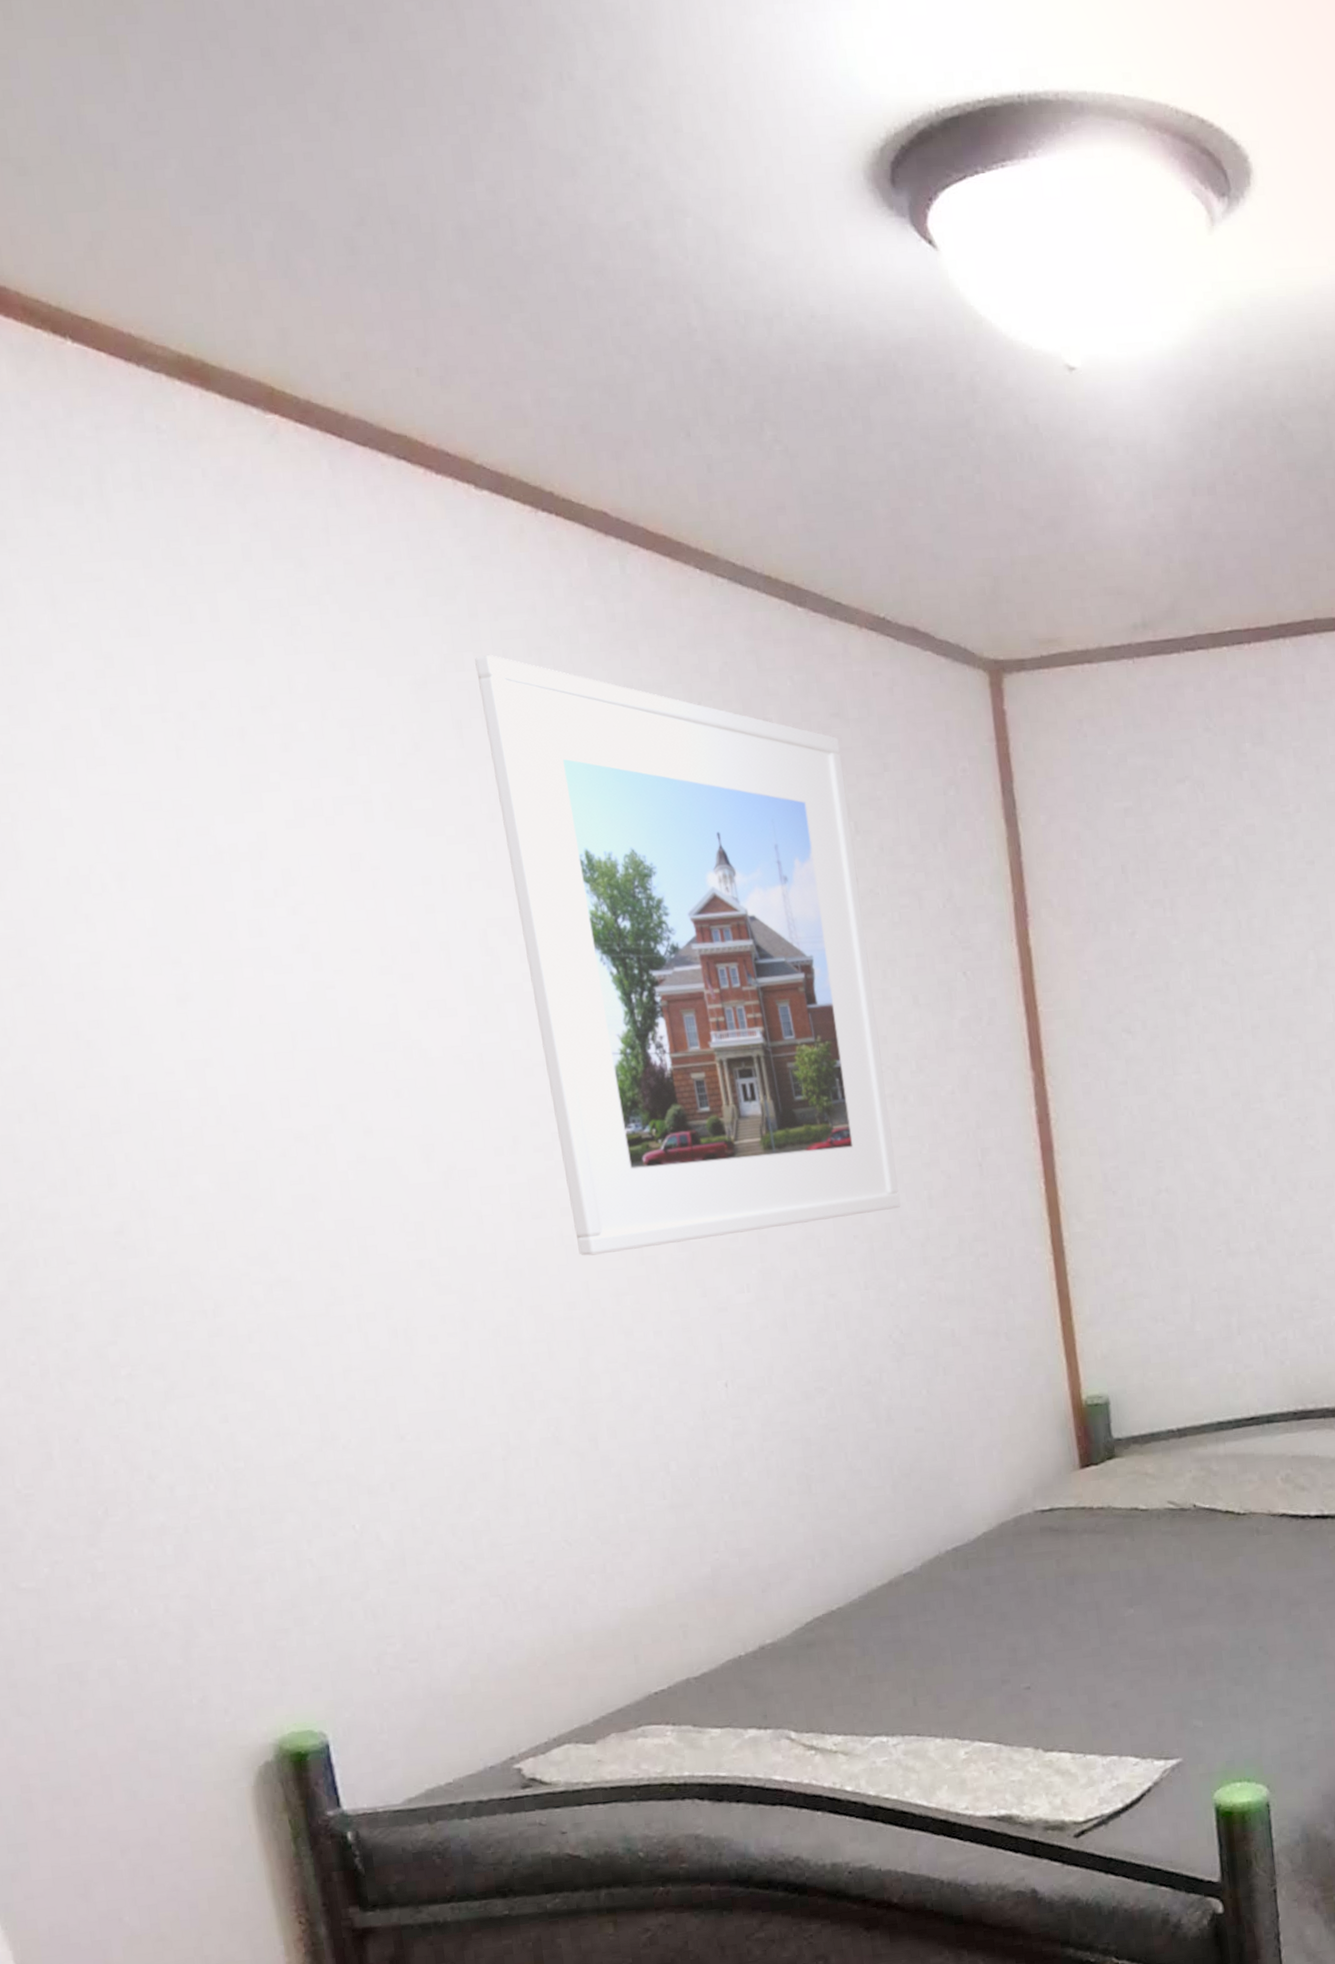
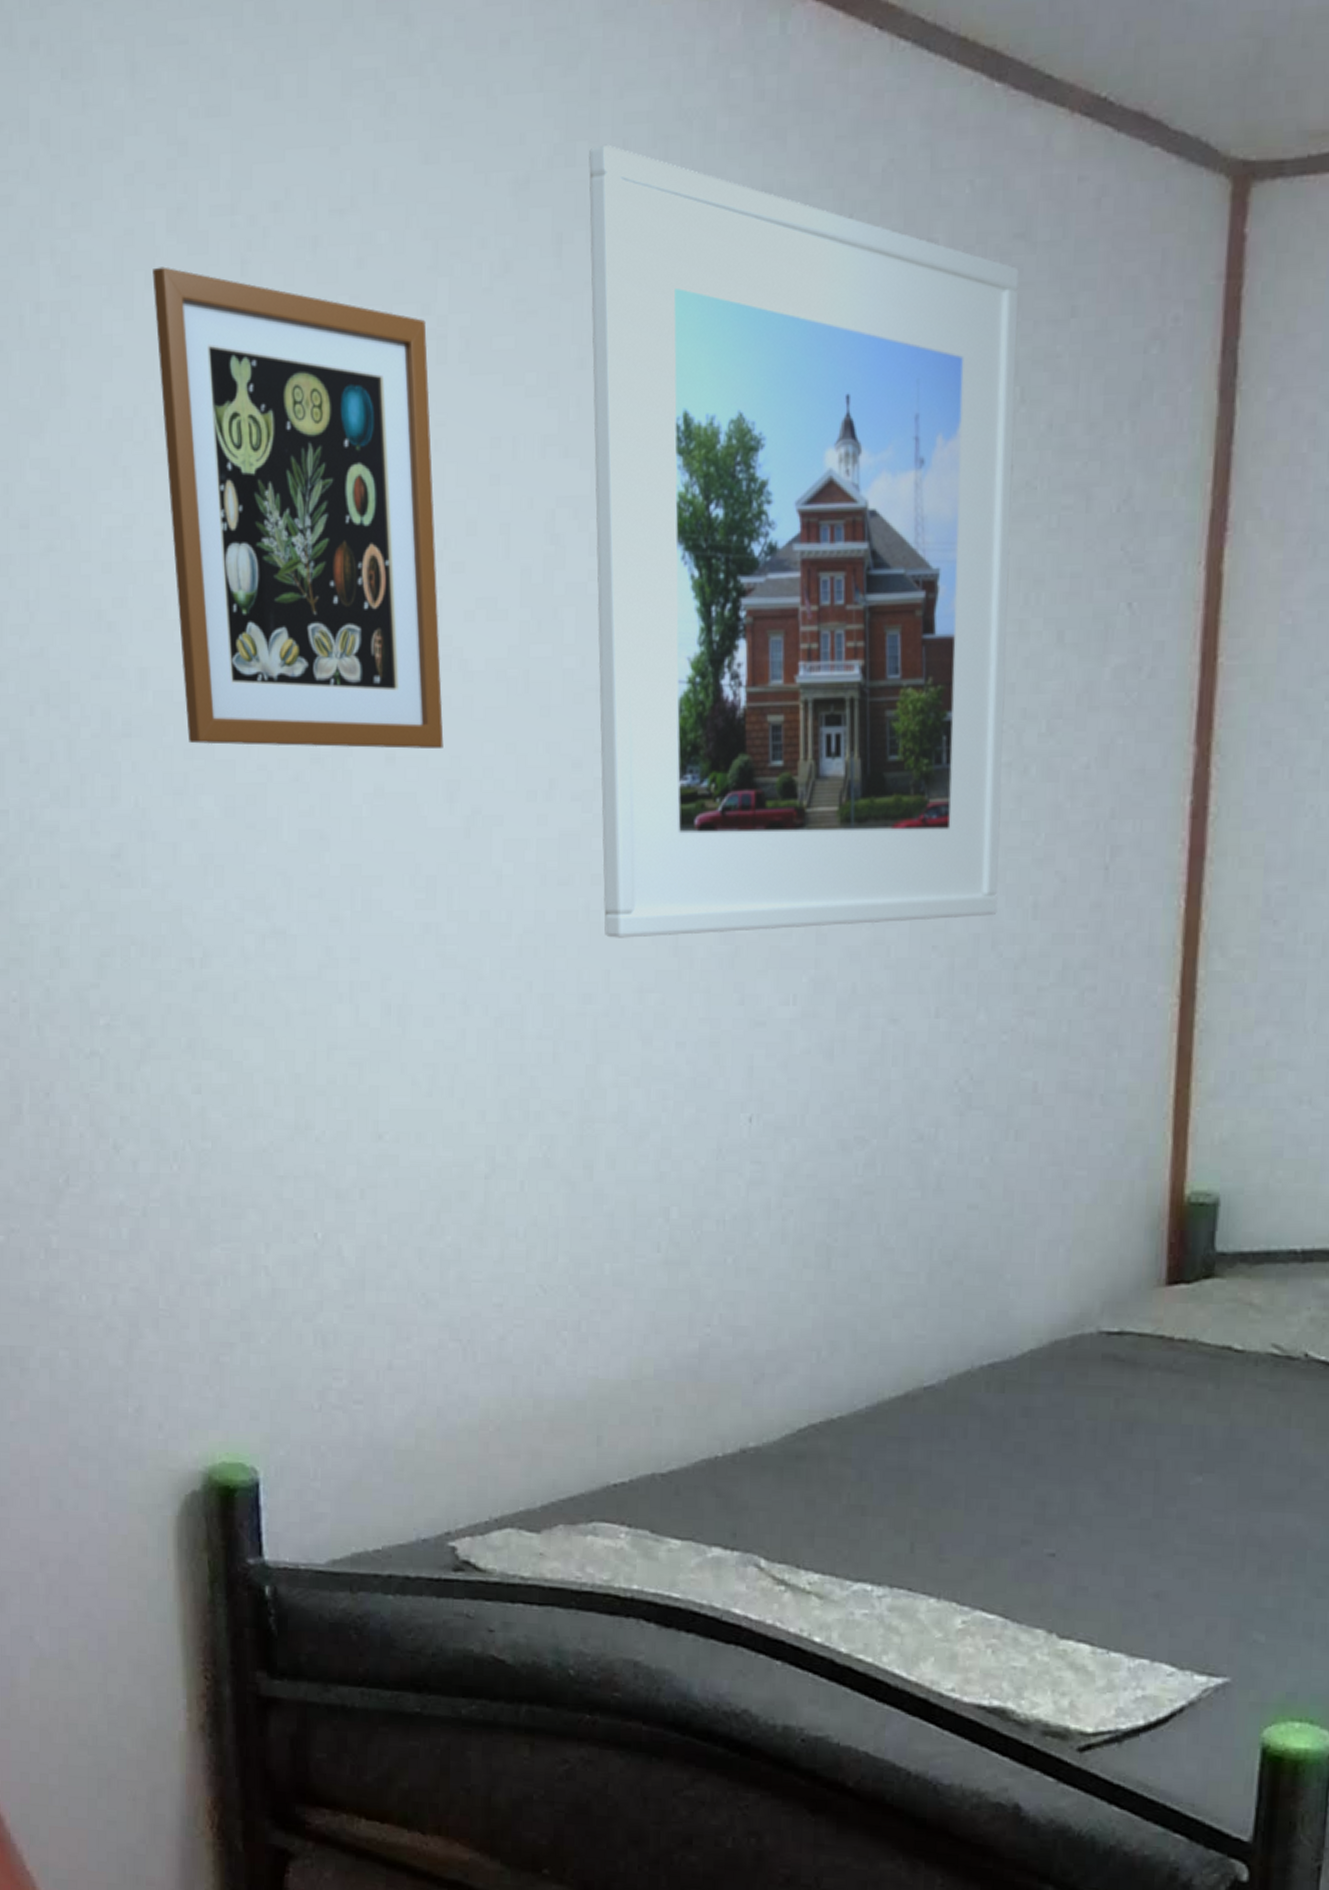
picture frame: none [93,754,415,1134] -> present [152,267,444,749]

